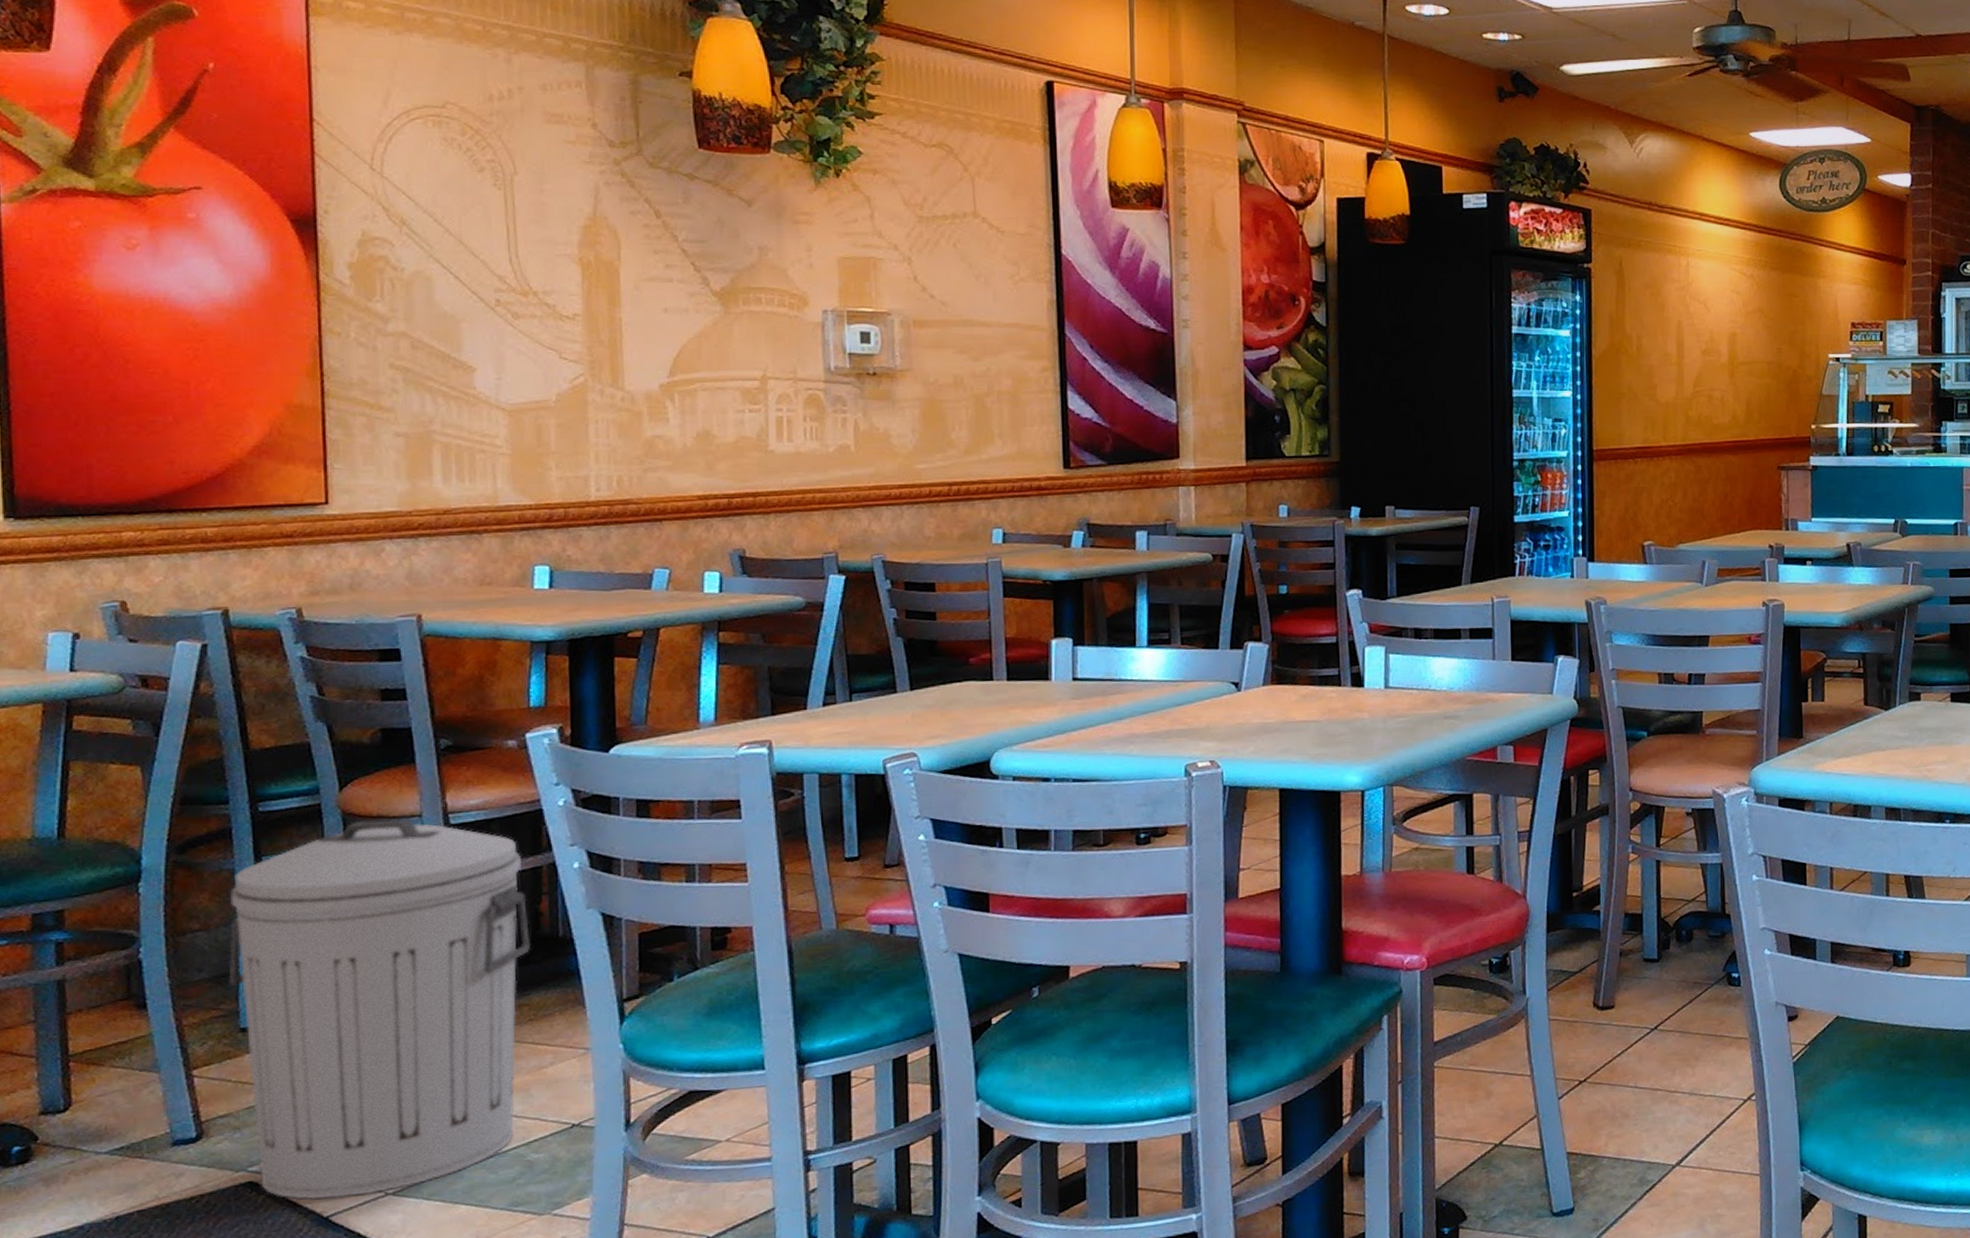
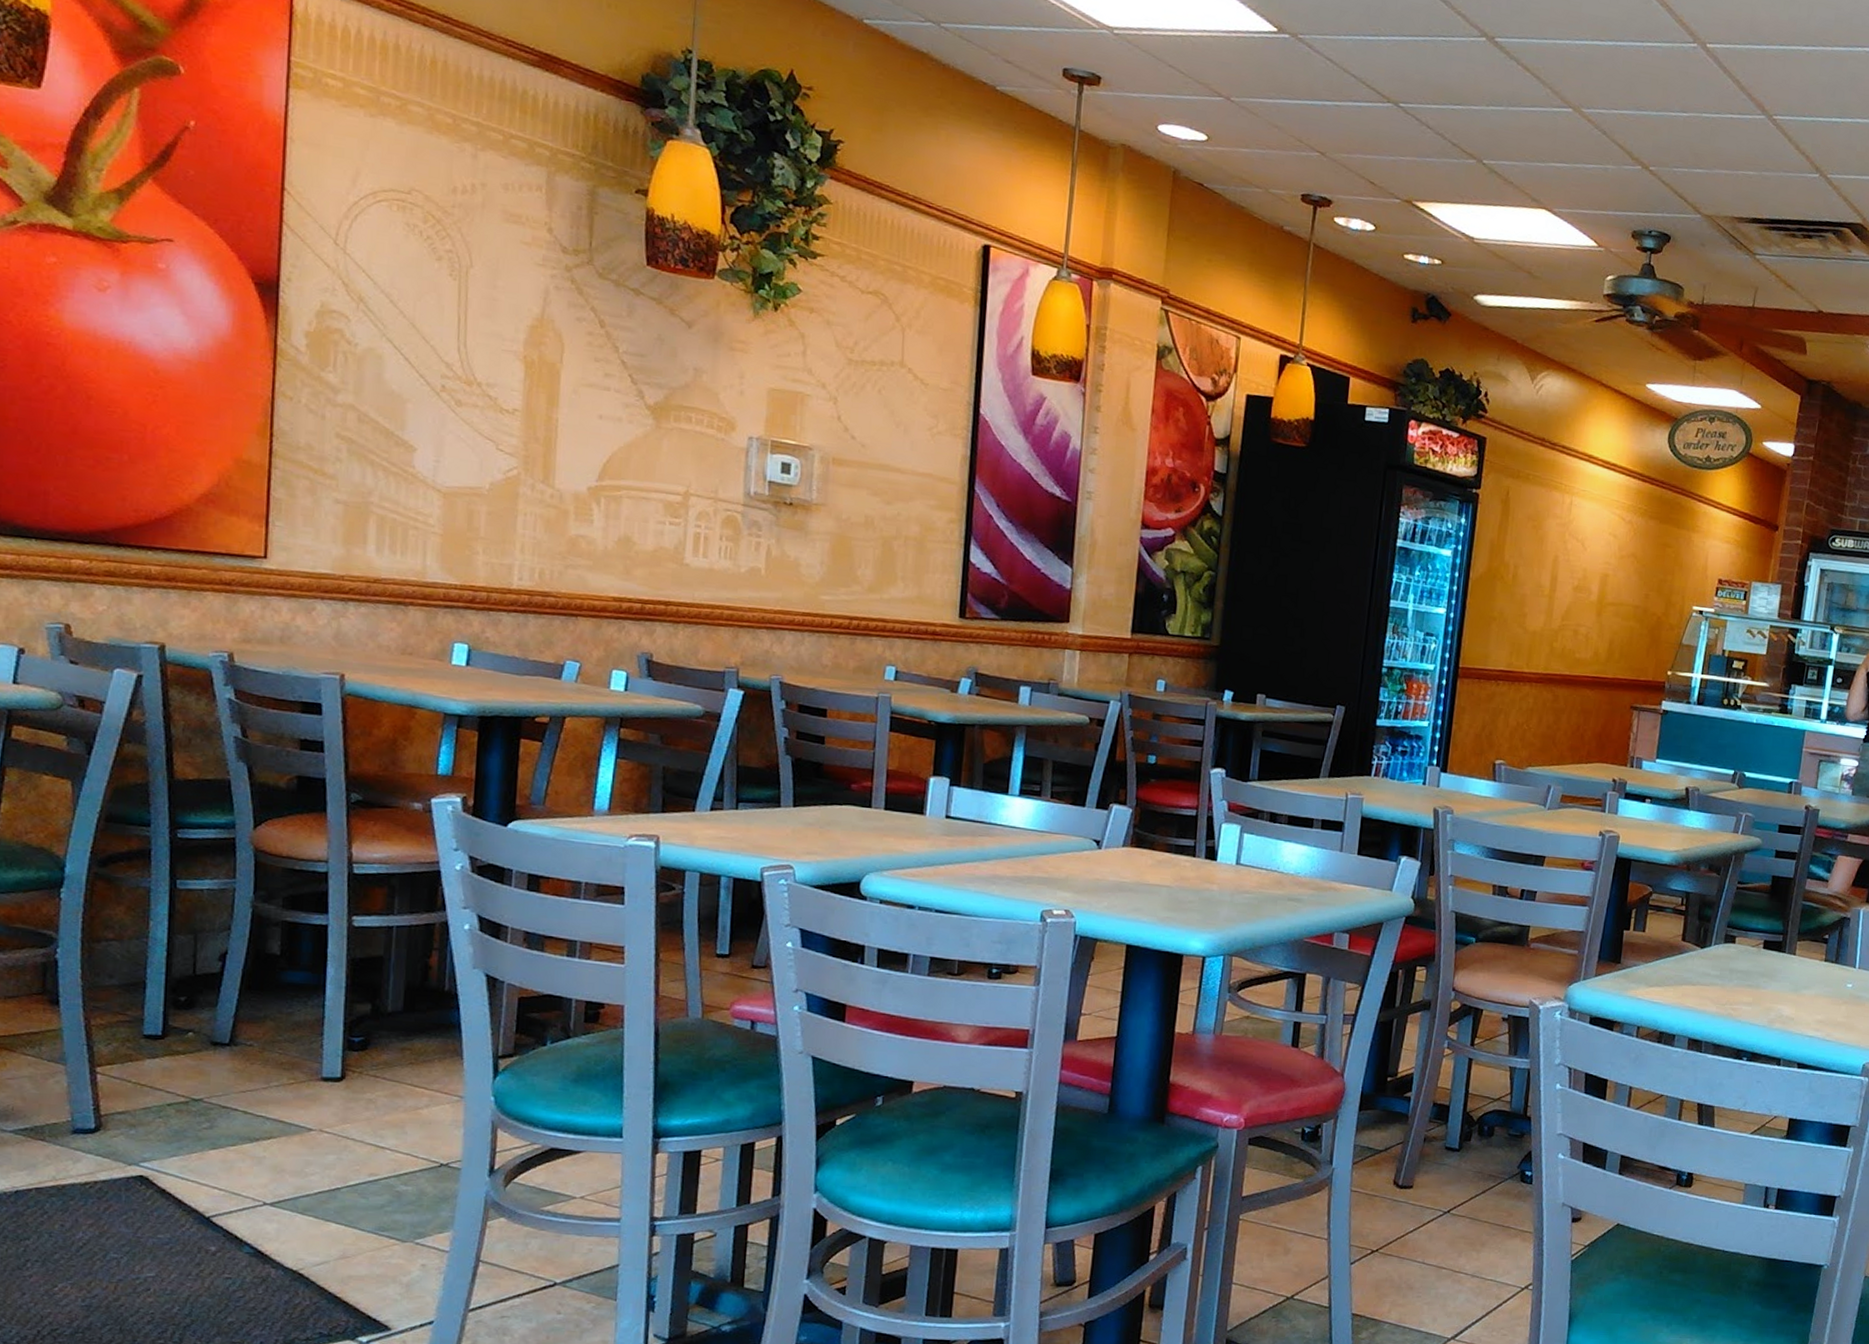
trash can: present [228,819,530,1200] -> none [136,859,419,1203]

